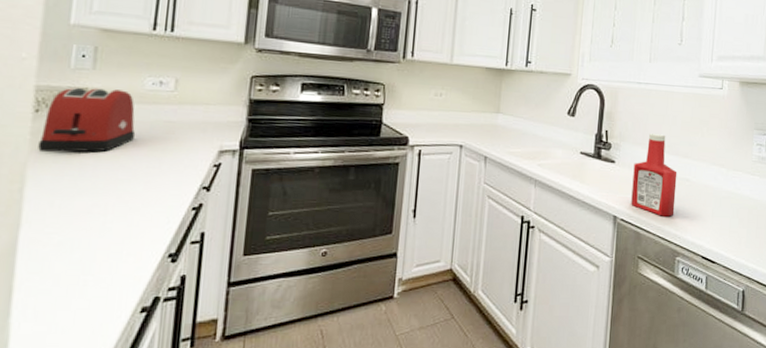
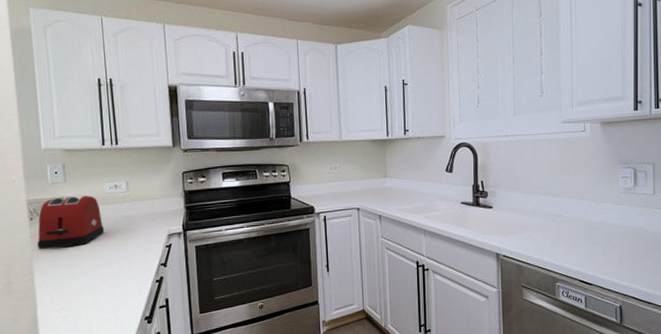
ketchup bottle: present [631,133,677,217] -> none [510,178,551,250]

